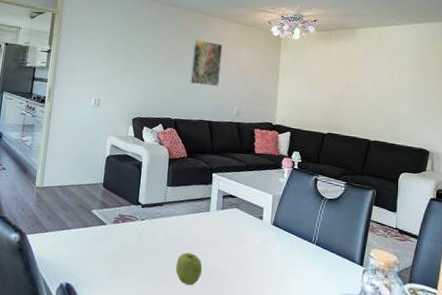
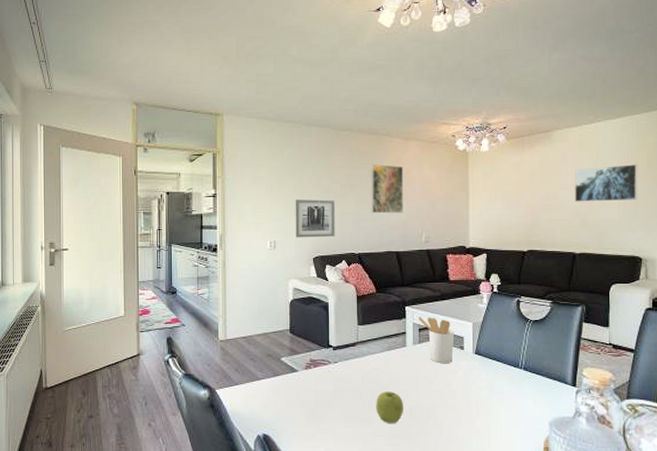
wall art: none [118,63,158,101] -> present [295,199,335,238]
utensil holder: none [224,184,256,232] -> present [419,317,455,364]
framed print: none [372,65,430,98] -> present [574,164,638,202]

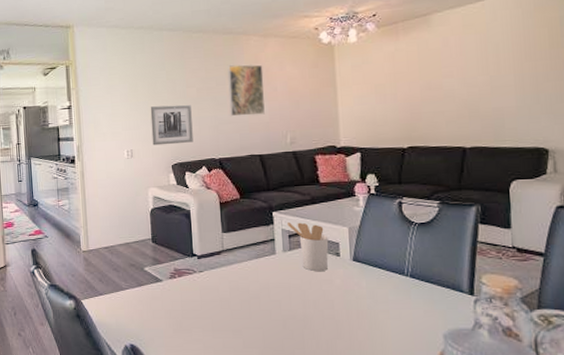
fruit: present [376,391,404,423] -> none [246,301,277,334]
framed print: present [574,164,638,202] -> none [460,44,539,91]

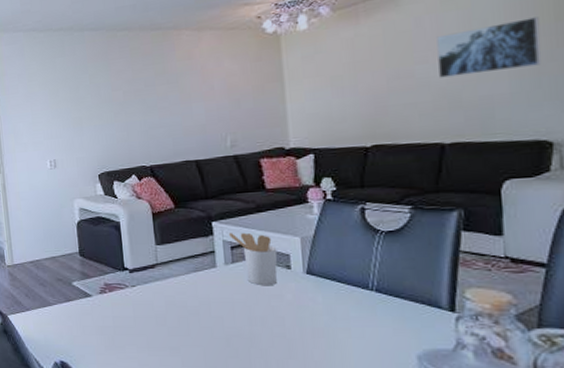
wall art: present [150,104,193,146] -> none [73,109,121,155]
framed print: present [226,64,265,117] -> none [156,61,201,120]
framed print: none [460,44,539,91] -> present [437,17,541,78]

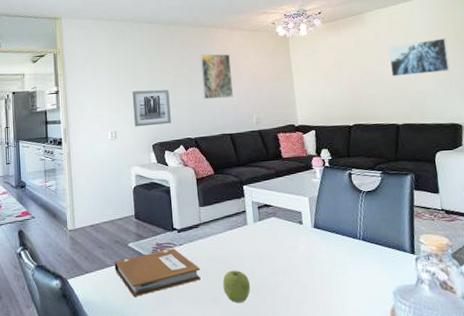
notebook: none [57,290,157,338] -> present [114,248,201,297]
wall art: none [73,109,121,155] -> present [132,89,171,127]
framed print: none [156,61,201,120] -> present [199,53,233,100]
fruit: none [184,317,219,353] -> present [222,270,251,303]
utensil holder: present [229,232,278,286] -> none [257,194,293,240]

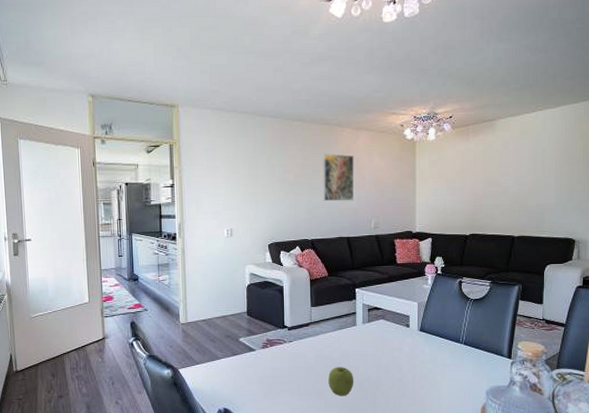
notebook: present [114,248,201,297] -> none [225,344,307,387]
wall art: present [132,89,171,127] -> none [250,188,289,226]
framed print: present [389,38,450,77] -> none [514,151,575,188]

